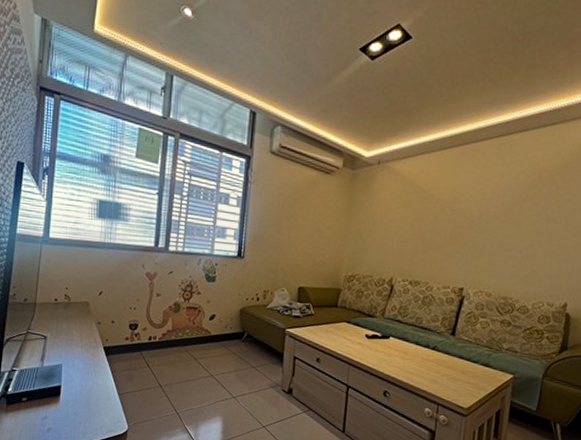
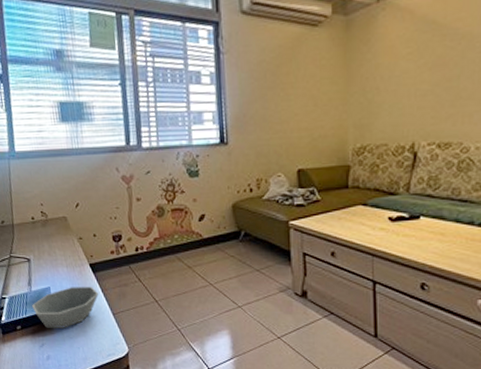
bowl: none [41,366,108,404] -> present [32,286,98,328]

